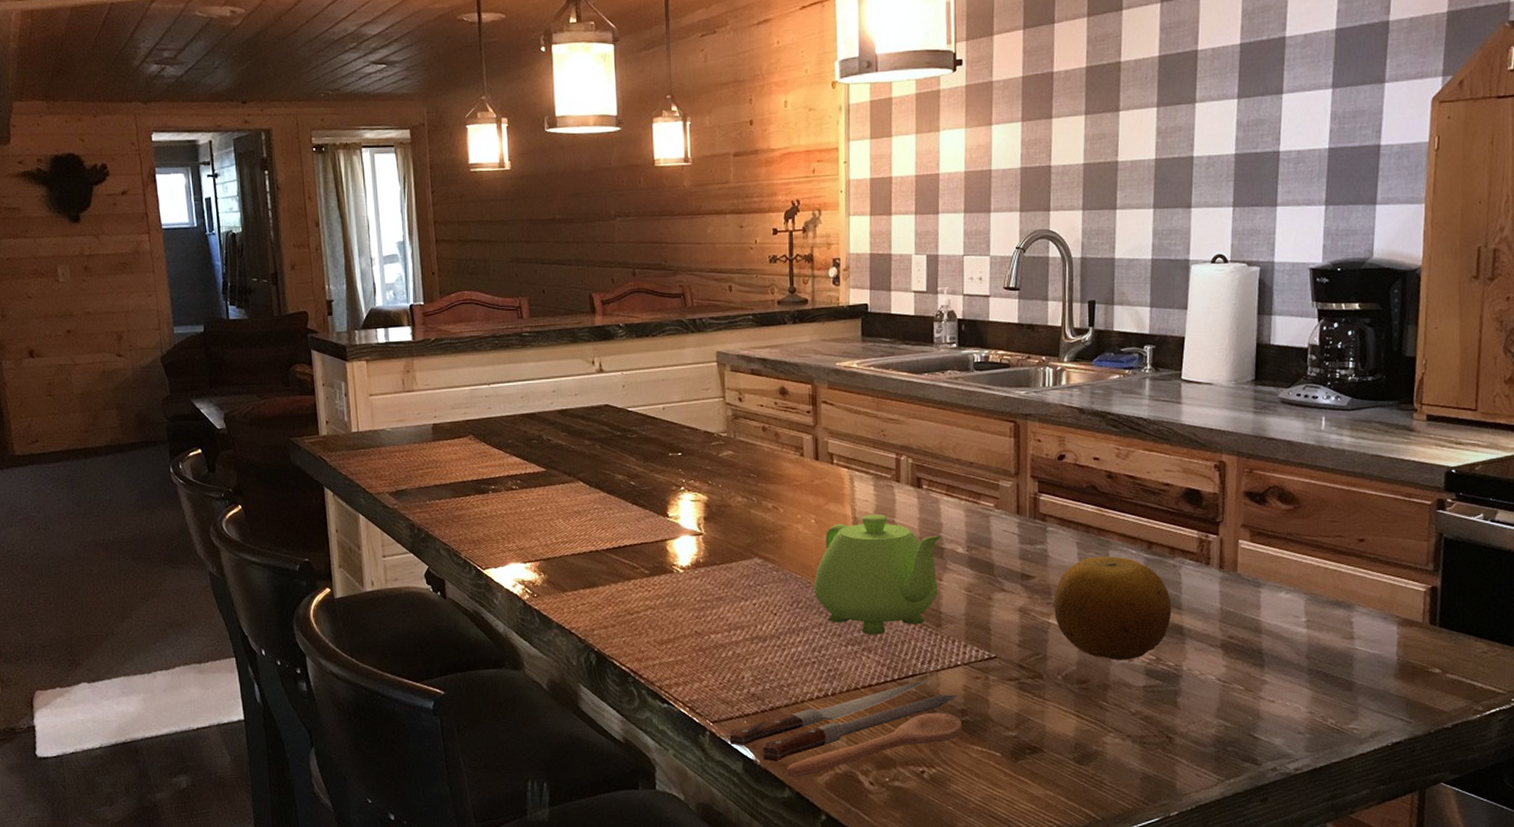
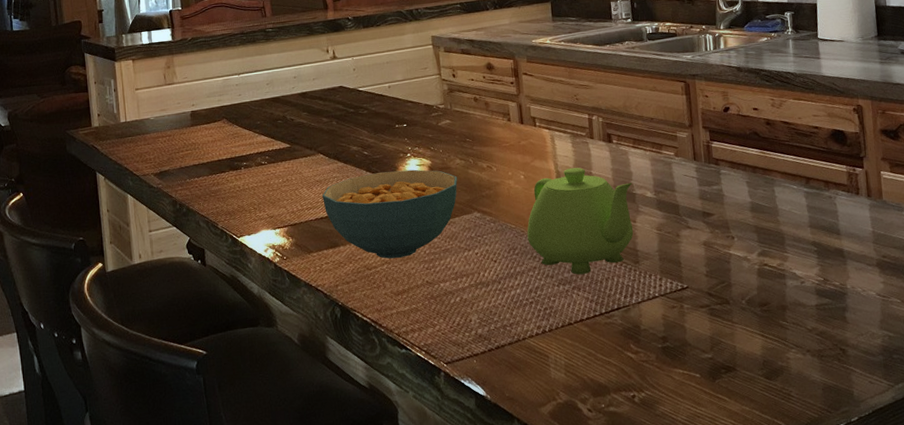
cereal bowl: none [581,505,737,604] -> present [322,169,458,259]
spoon: present [729,680,963,777] -> none [461,312,665,410]
fruit: present [1054,556,1172,660] -> none [732,192,833,284]

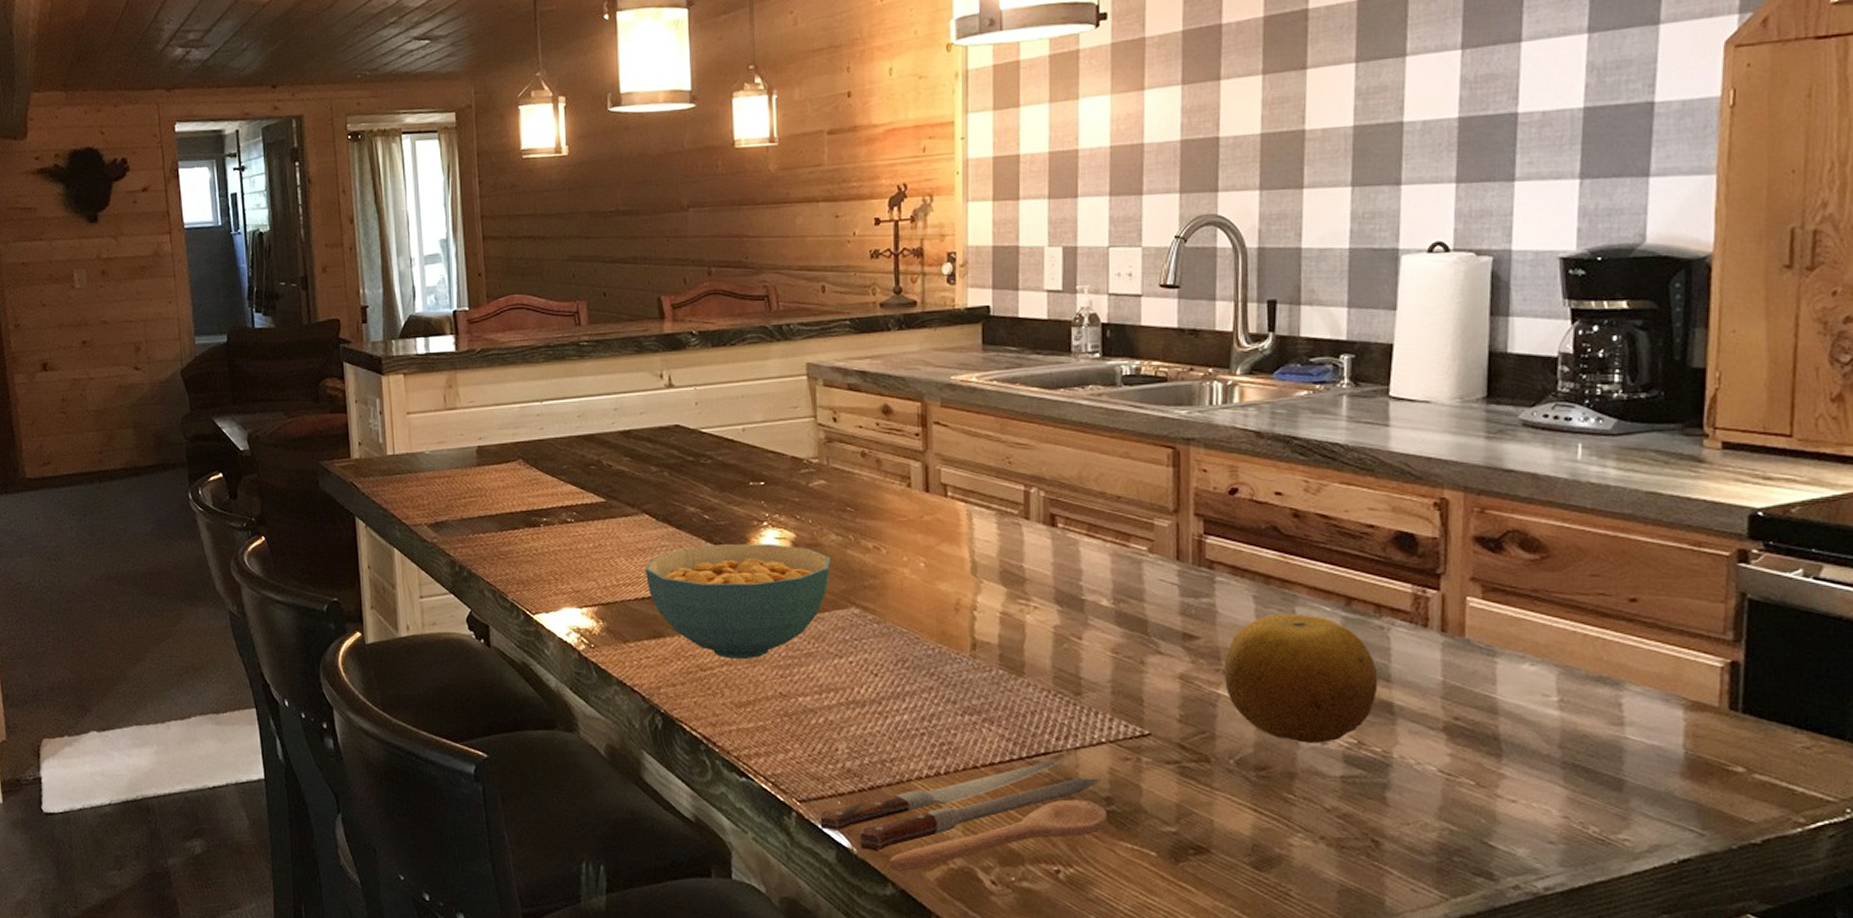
spoon: none [461,312,665,410] -> present [820,760,1108,871]
teakettle: present [527,167,634,275] -> none [923,558,1082,703]
fruit: none [732,192,833,284] -> present [1224,614,1378,743]

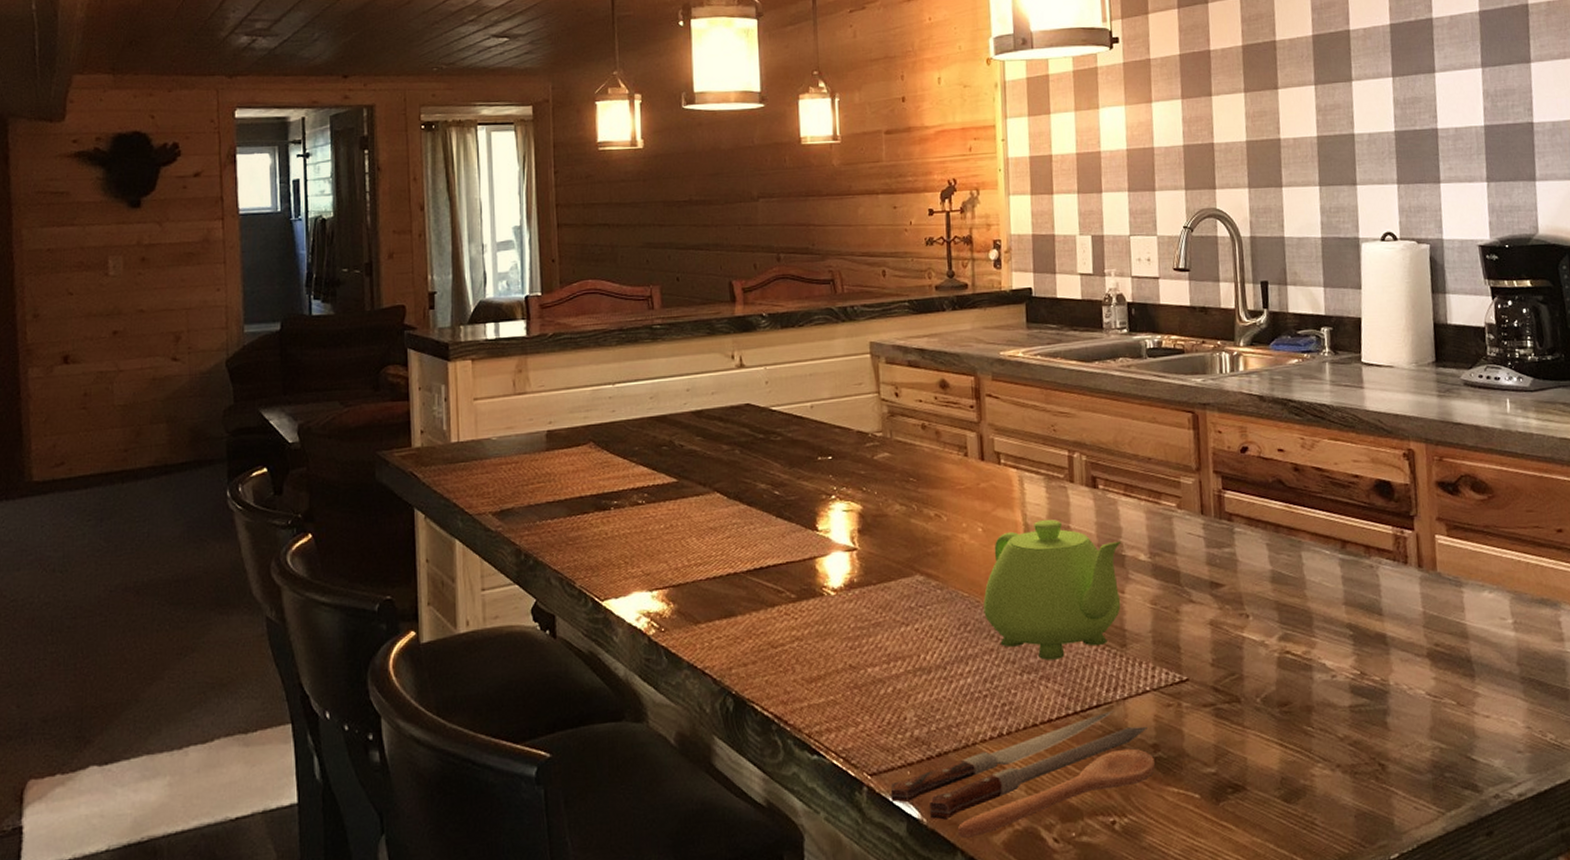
cereal bowl: present [645,543,831,659] -> none [717,516,896,634]
teakettle: none [923,558,1082,703] -> present [983,519,1122,660]
fruit: present [1224,614,1378,743] -> none [1246,558,1373,677]

